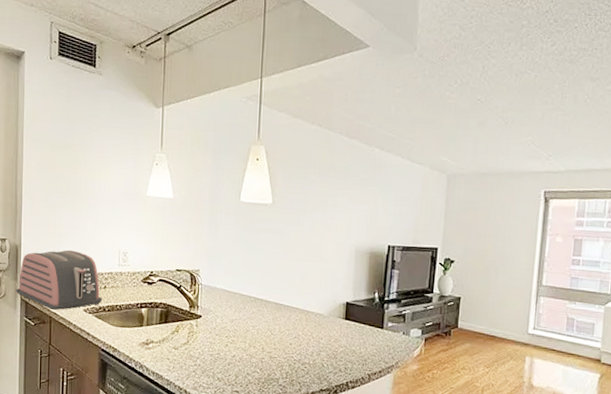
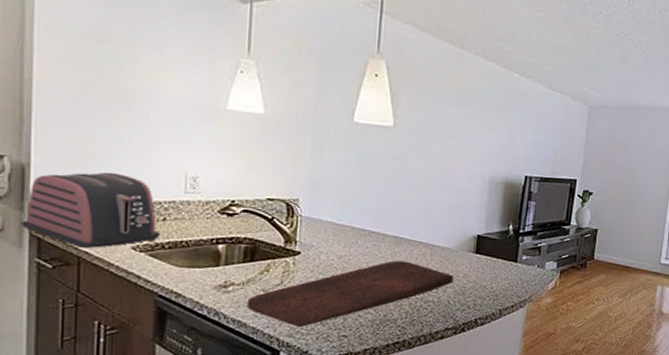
cutting board: none [162,324,326,382] -> present [246,260,453,328]

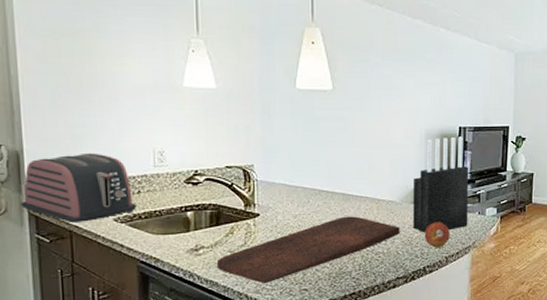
knife block: none [468,185,532,284] -> present [413,136,469,233]
fruit: none [479,272,506,300] -> present [425,222,450,248]

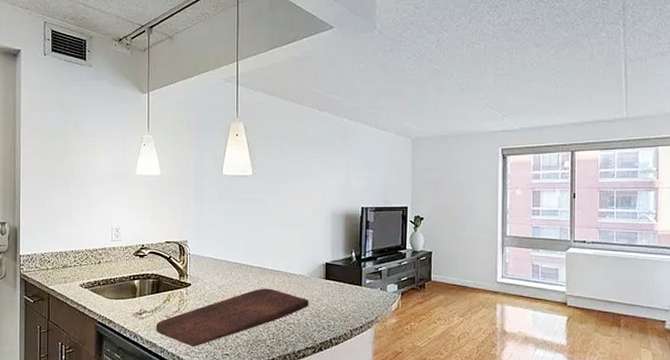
toaster: present [21,152,136,224] -> none [16,229,97,287]
knife block: present [413,136,469,233] -> none [321,216,371,307]
fruit: present [425,222,450,248] -> none [331,296,354,321]

